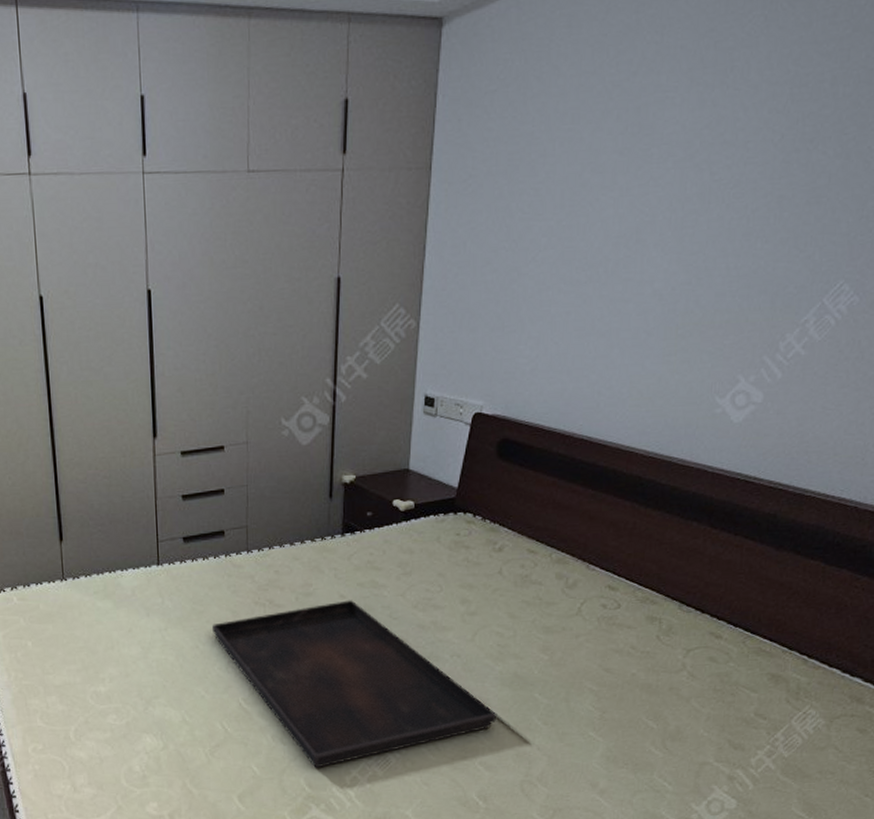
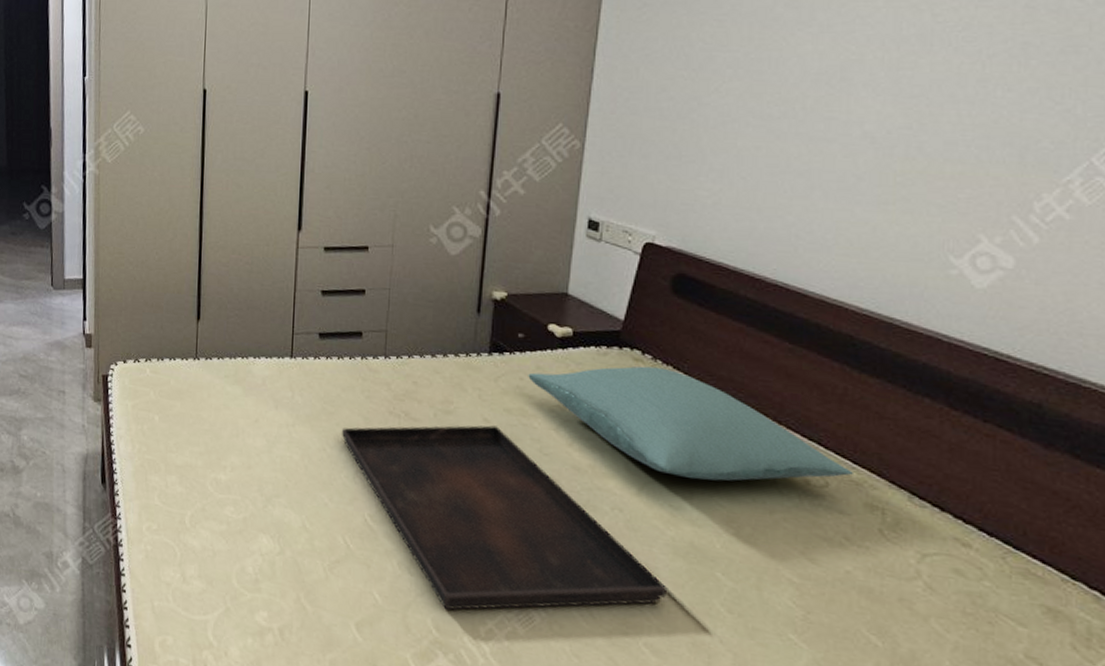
pillow: none [377,526,639,619] -> present [528,366,853,481]

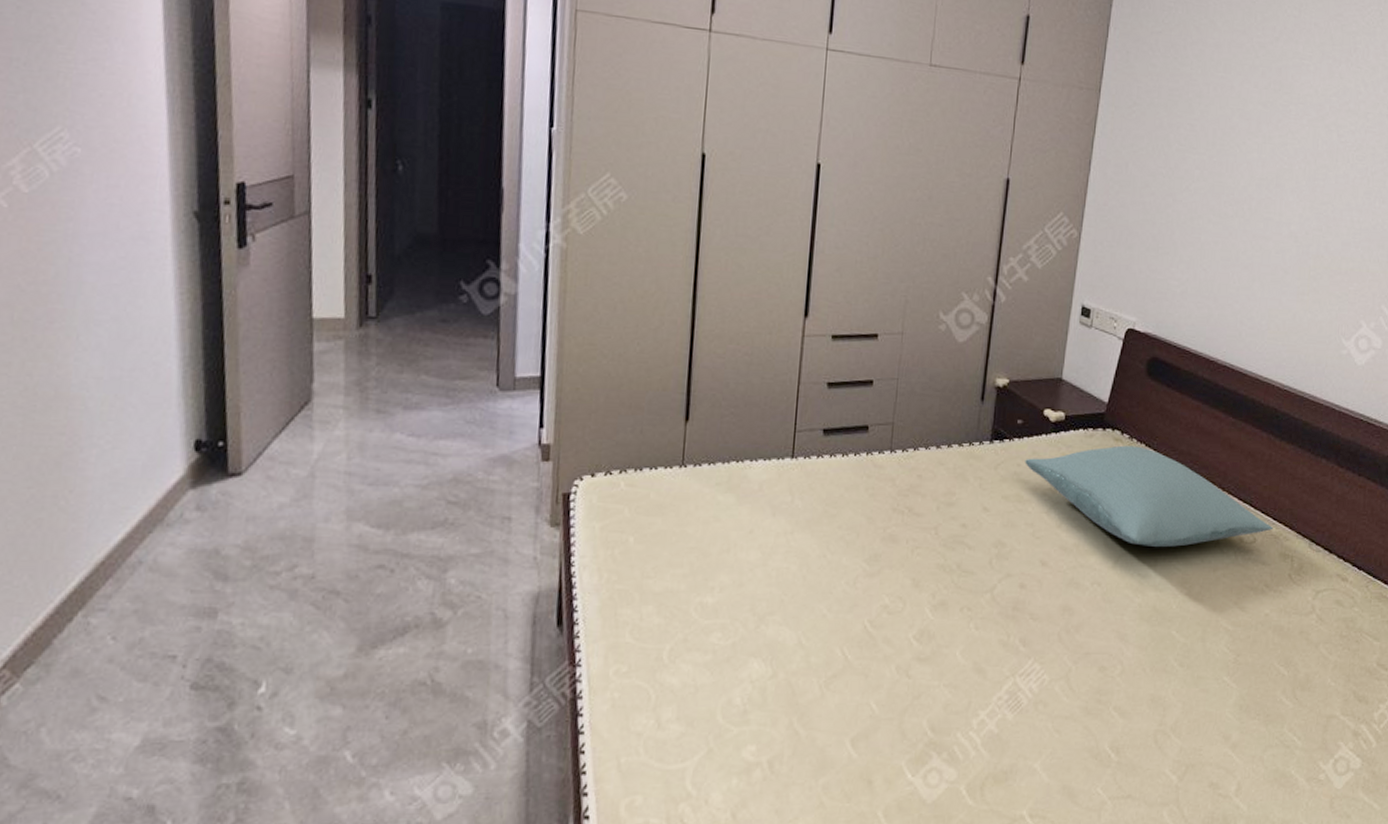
serving tray: present [341,425,668,610] -> none [843,514,1135,708]

